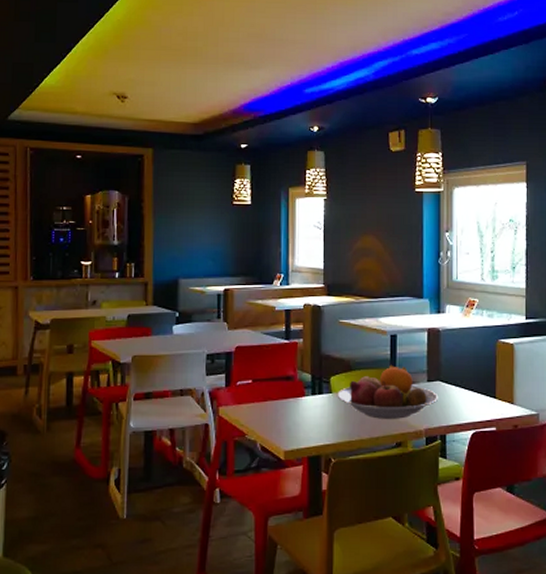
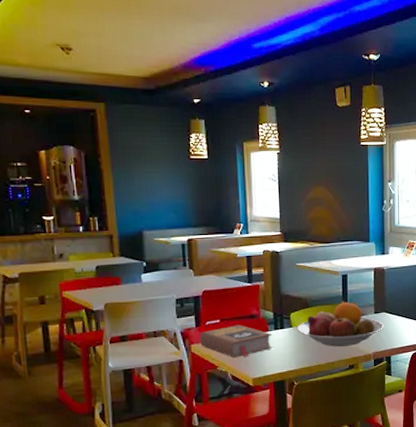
book: none [228,387,309,425] -> present [199,325,273,358]

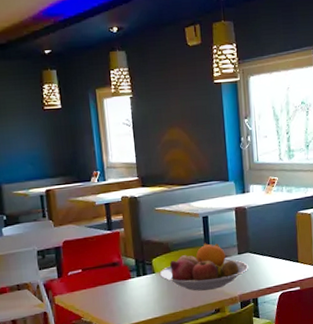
book: present [199,325,273,358] -> none [62,273,136,307]

